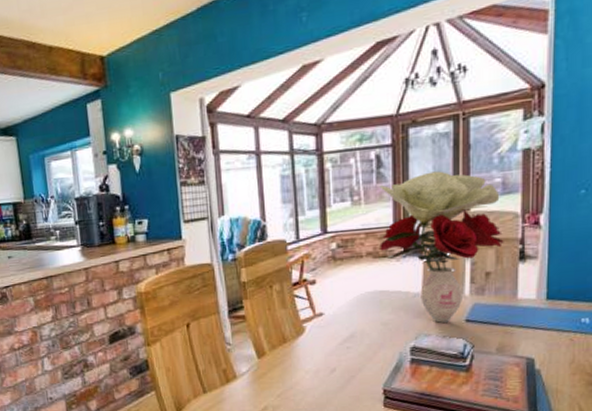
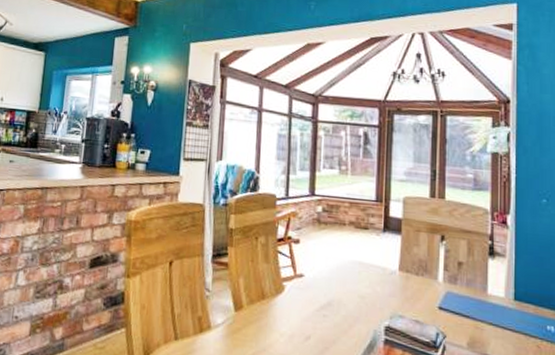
flower bouquet: present [380,171,504,323] -> none [362,157,475,306]

